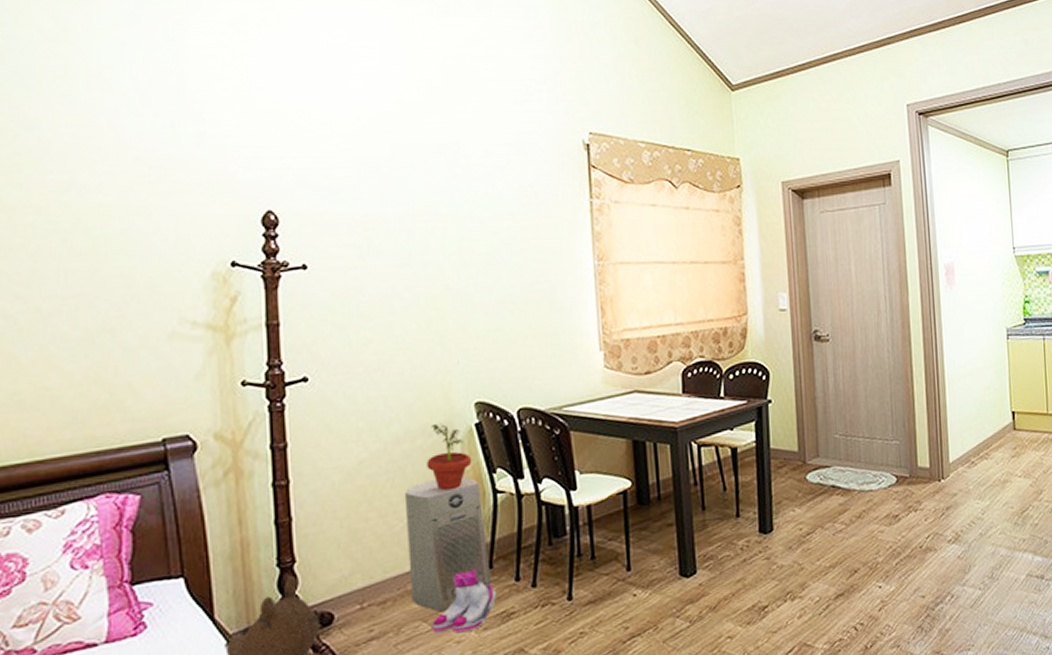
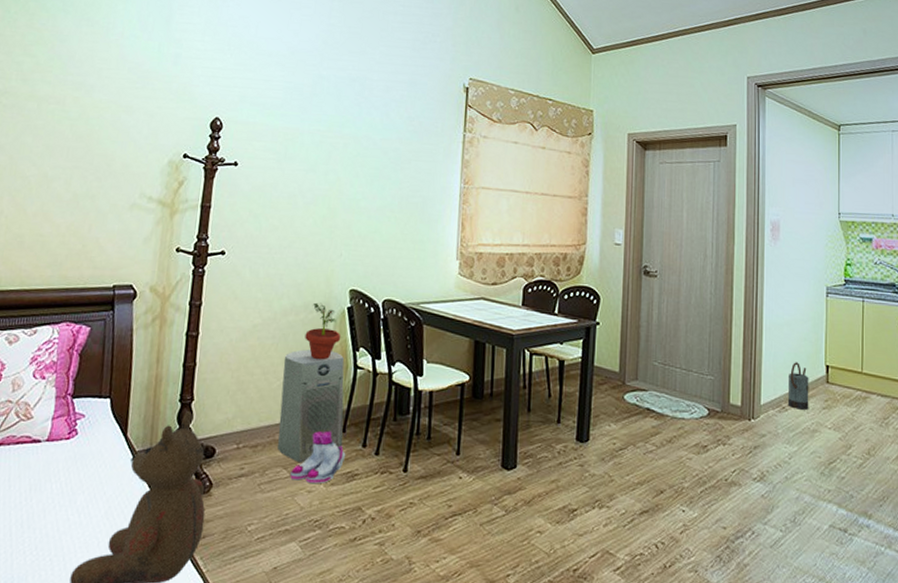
watering can: none [975,412,998,462] -> present [787,362,809,410]

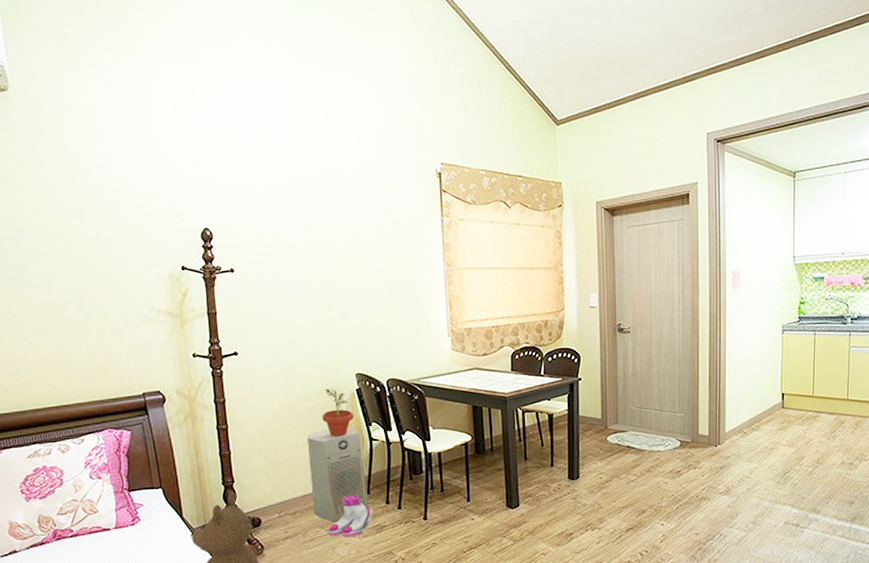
watering can: present [787,362,809,410] -> none [748,393,767,433]

